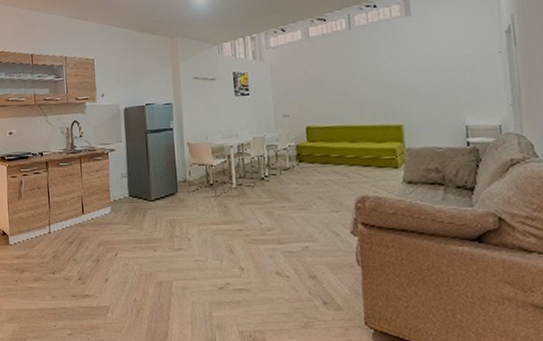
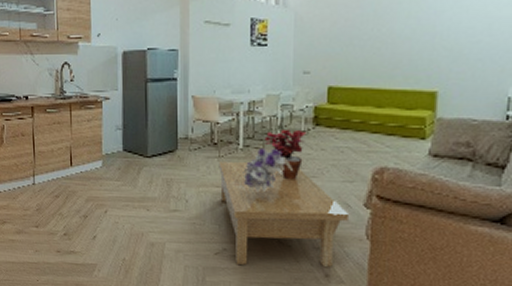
coffee table: none [215,200,339,297] -> present [219,162,348,267]
bouquet: none [238,185,283,227] -> present [243,147,292,193]
potted plant: none [255,167,292,214] -> present [264,129,307,180]

